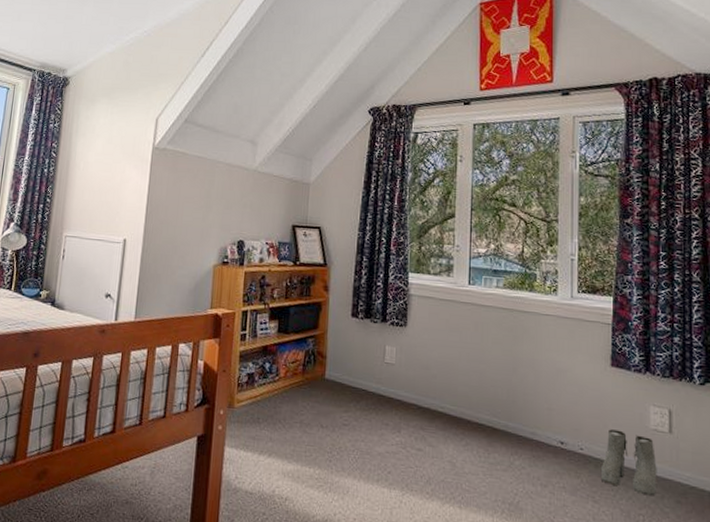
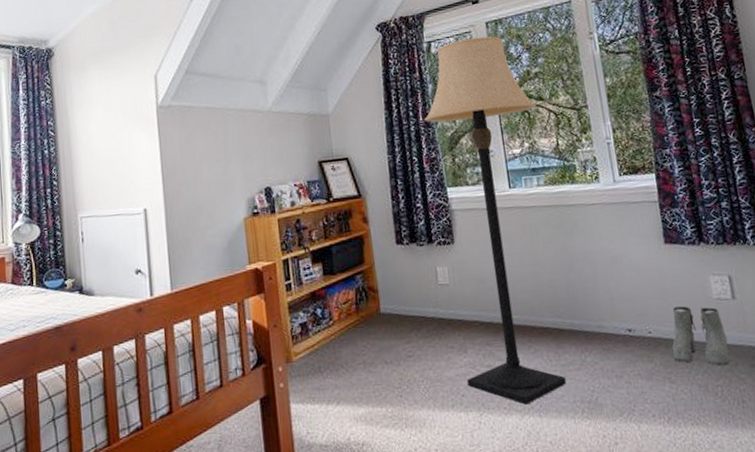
lamp: none [395,136,509,494] -> present [424,36,566,405]

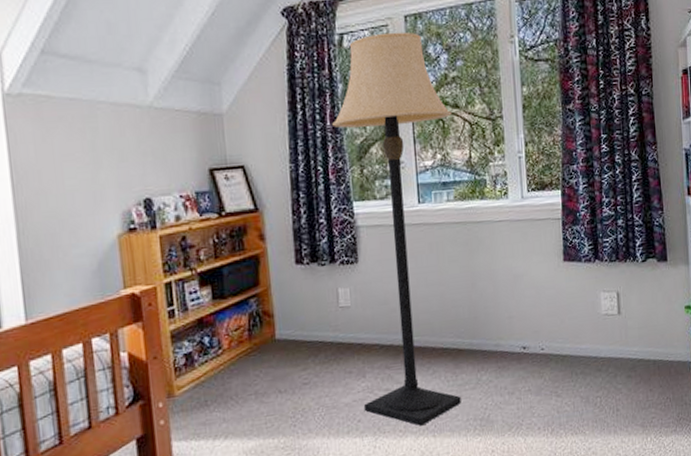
boots: present [671,306,730,366] -> none [560,322,610,378]

